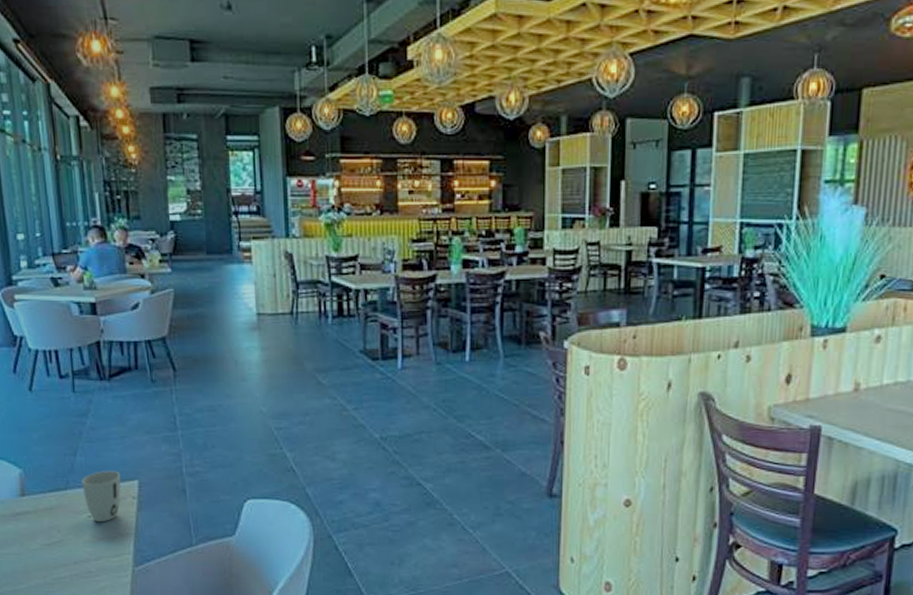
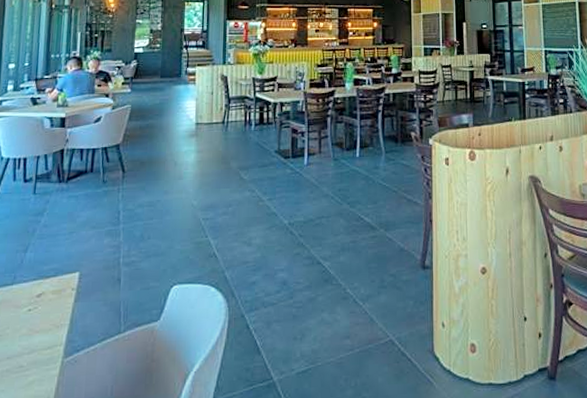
cup: present [81,471,121,523] -> none [27,265,64,315]

